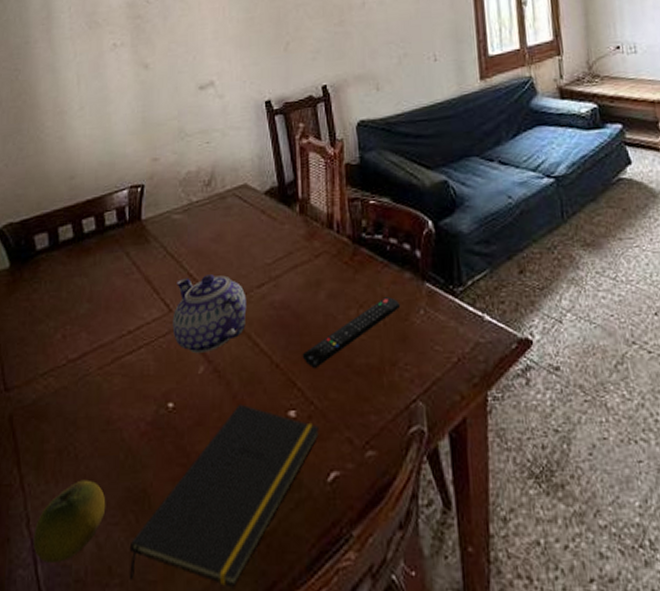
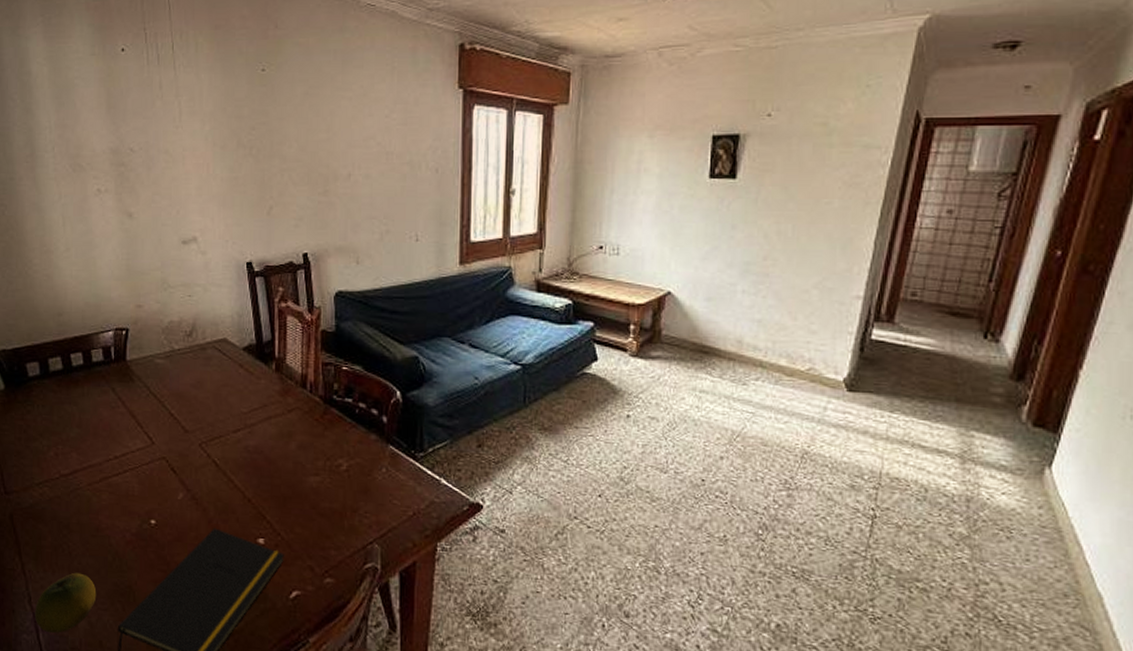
teapot: present [172,274,247,354] -> none [155,416,223,483]
remote control: present [302,297,400,368] -> none [272,453,364,506]

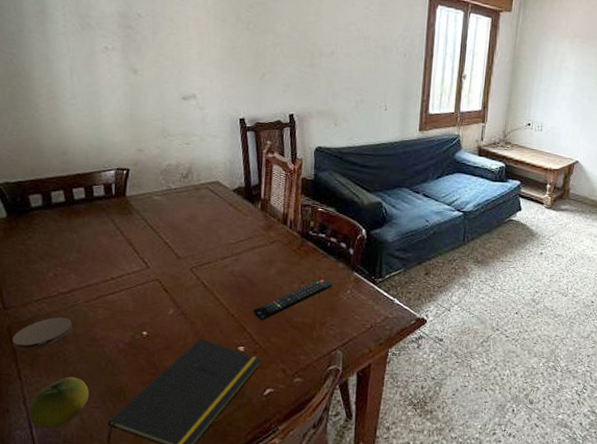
coaster: none [15,503,76,542] -> present [12,317,72,351]
remote control: none [272,453,364,506] -> present [252,278,332,320]

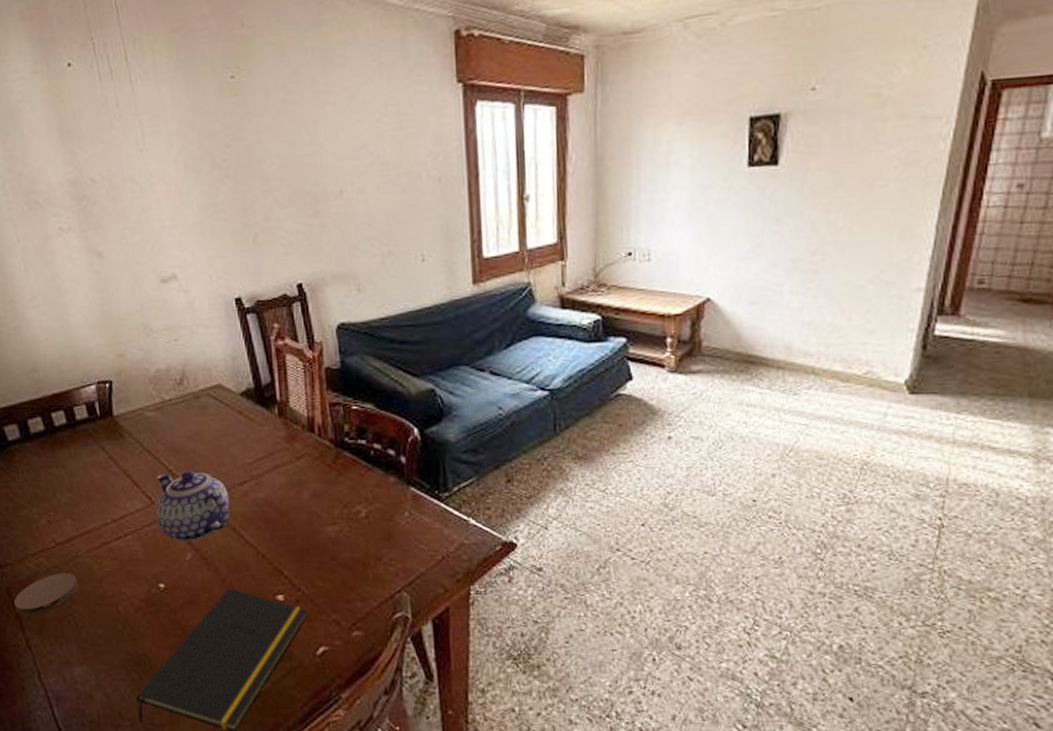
fruit: present [29,376,89,429] -> none [46,644,110,707]
teapot: none [149,244,212,301] -> present [155,471,230,543]
remote control: present [252,278,332,320] -> none [287,499,384,559]

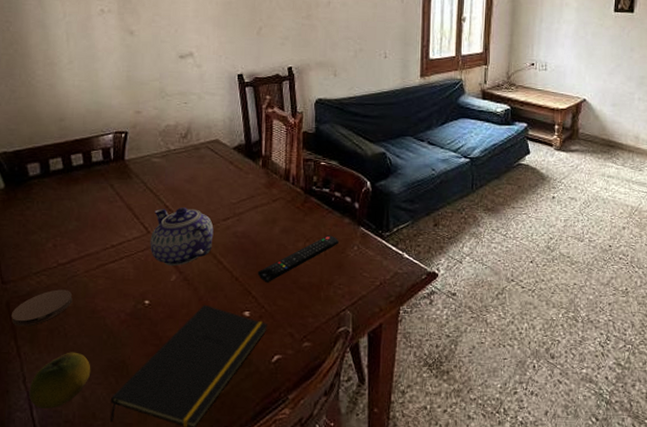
fruit: none [46,644,110,707] -> present [29,352,91,409]
remote control: none [287,499,384,559] -> present [257,235,338,282]

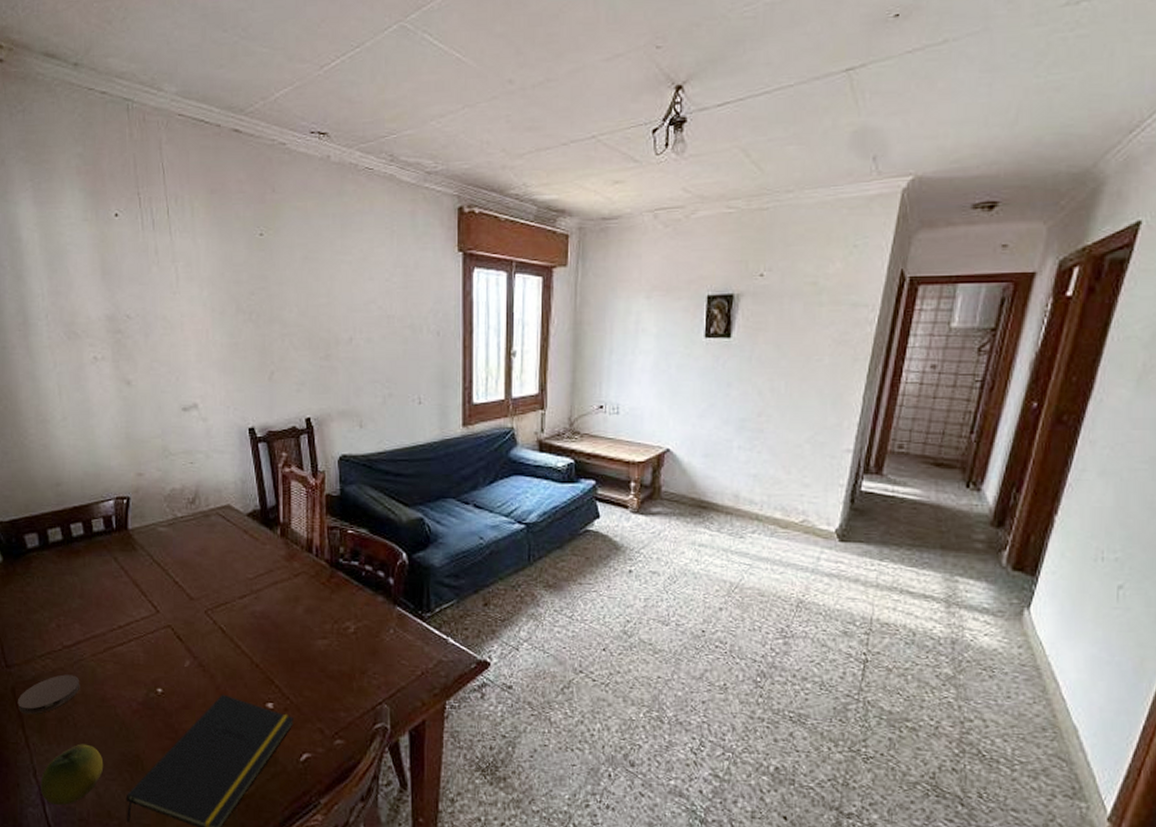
teapot: present [150,207,214,267] -> none [160,583,229,651]
remote control: present [257,235,338,282] -> none [280,616,371,670]

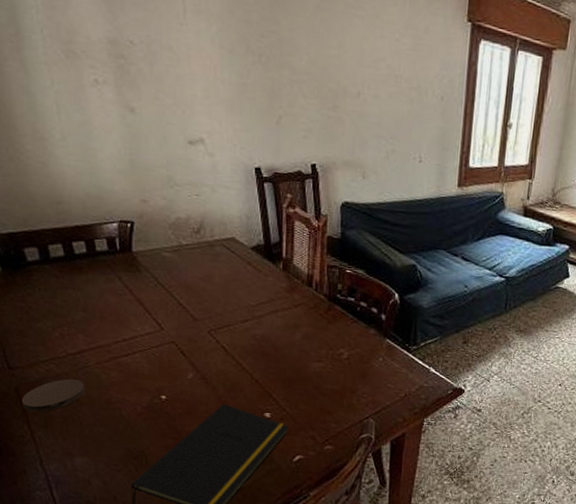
fruit: present [40,744,104,805] -> none [47,439,109,490]

